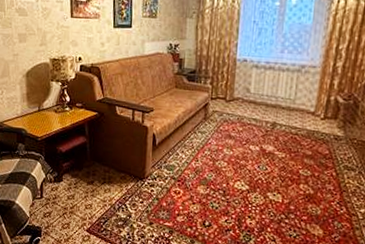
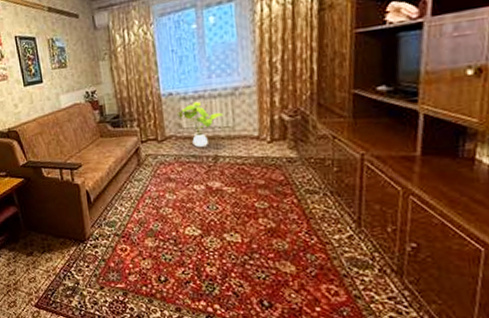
house plant: none [247,71,288,113] -> present [177,101,224,147]

